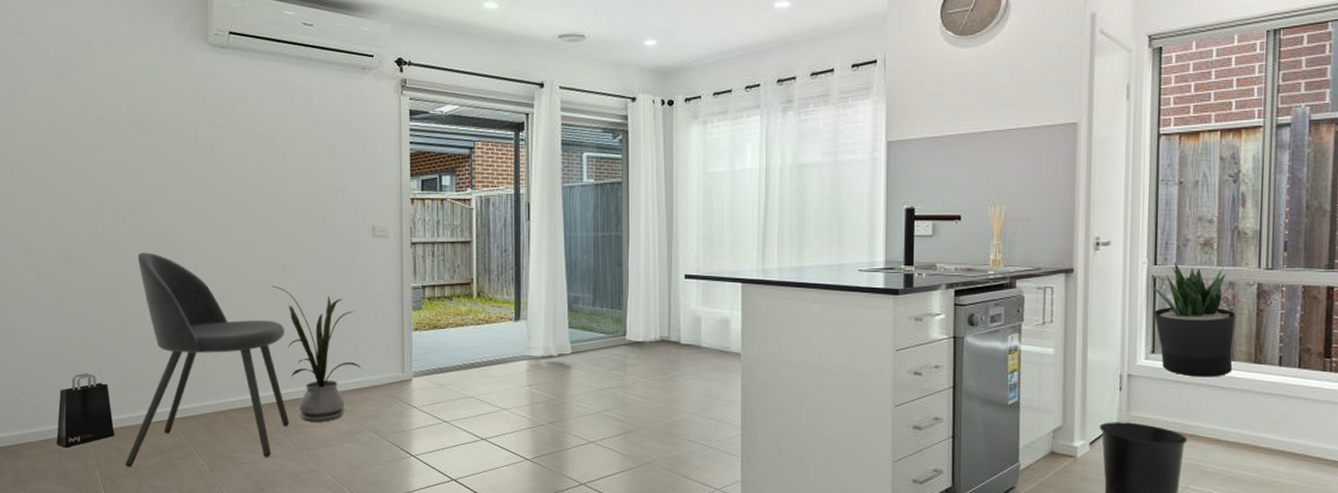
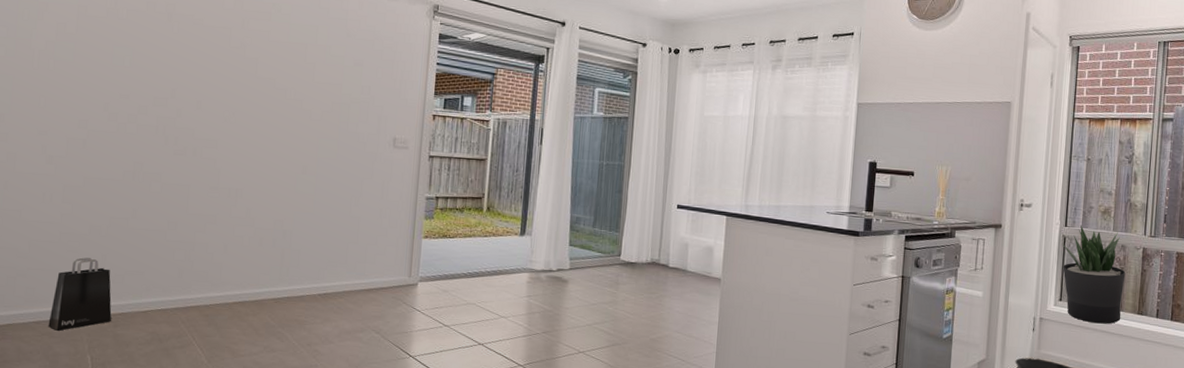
dining chair: present [125,252,290,468] -> none [119,143,298,354]
house plant: present [271,285,362,422] -> none [289,185,370,320]

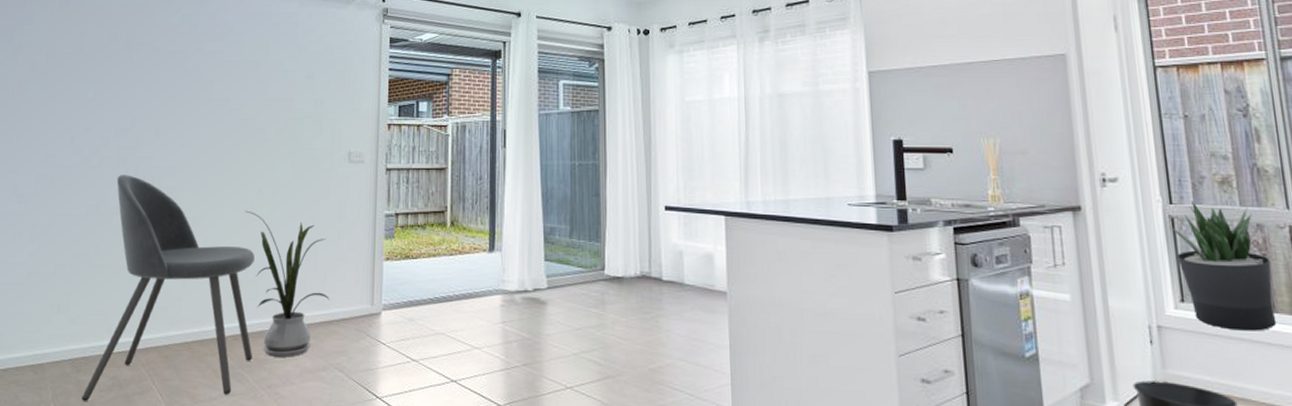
shopping bag: present [48,257,112,331] -> none [15,298,75,378]
dining chair: none [119,143,298,354] -> present [82,175,255,402]
house plant: none [289,185,370,320] -> present [245,210,330,357]

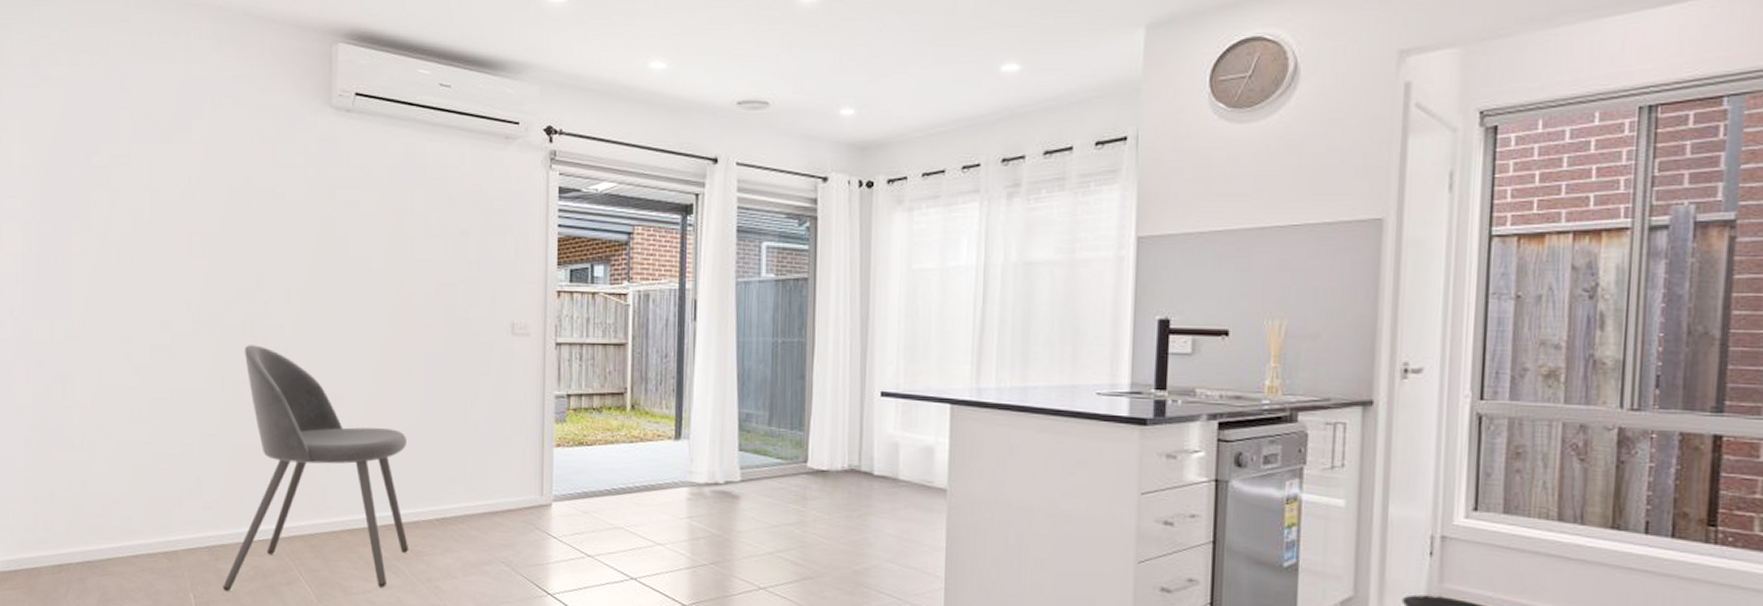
house plant: present [245,210,330,357] -> none [393,388,494,550]
planter: present [1169,200,1277,331] -> none [1475,396,1589,544]

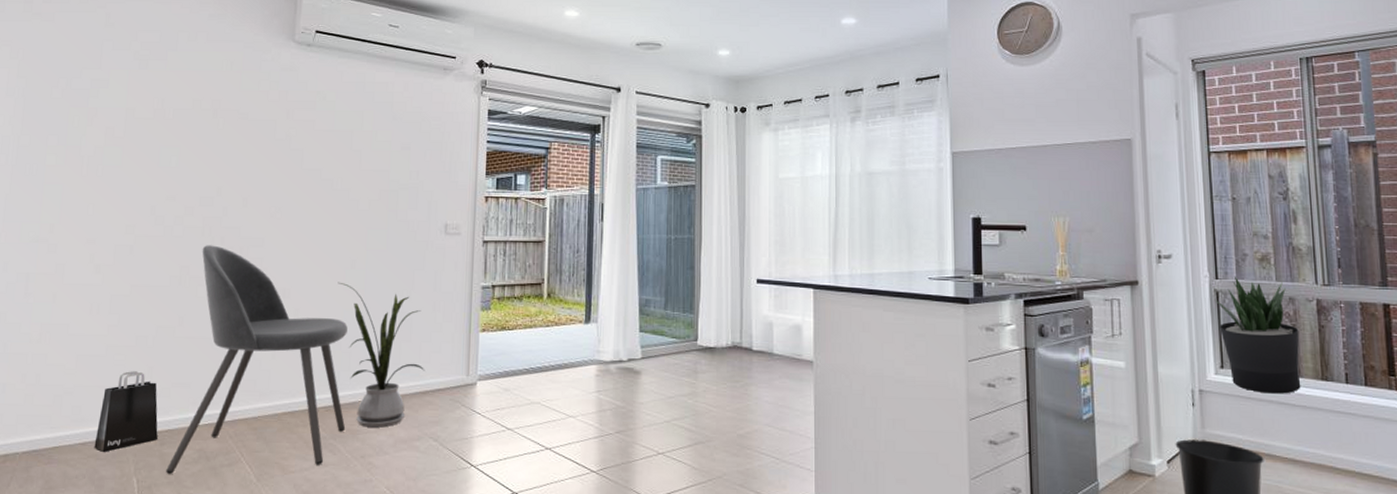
shopping bag: none [148,481,212,566] -> present [94,371,158,452]
house plant: none [393,388,494,550] -> present [337,282,425,428]
planter: none [1475,396,1589,544] -> present [1214,276,1301,394]

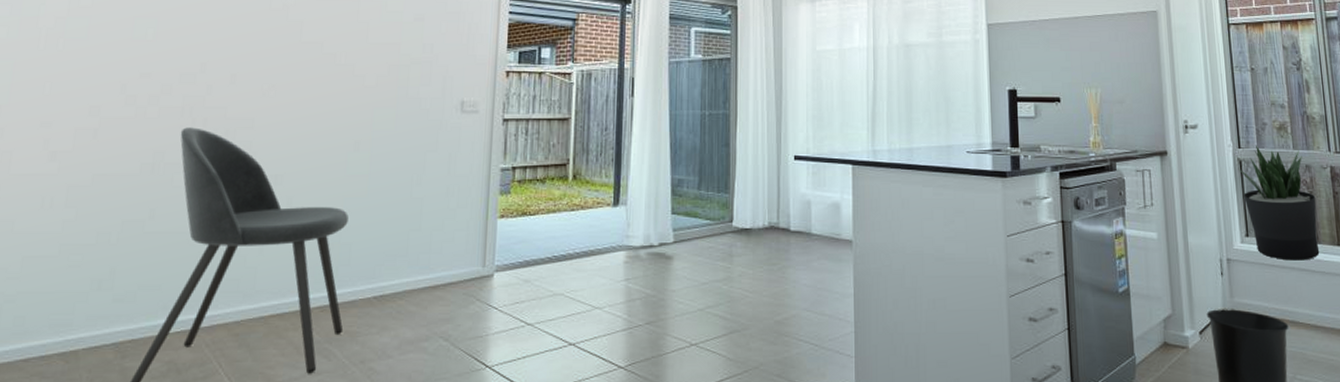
shopping bag: present [94,371,158,452] -> none [39,273,121,369]
house plant: present [337,282,425,428] -> none [338,166,436,328]

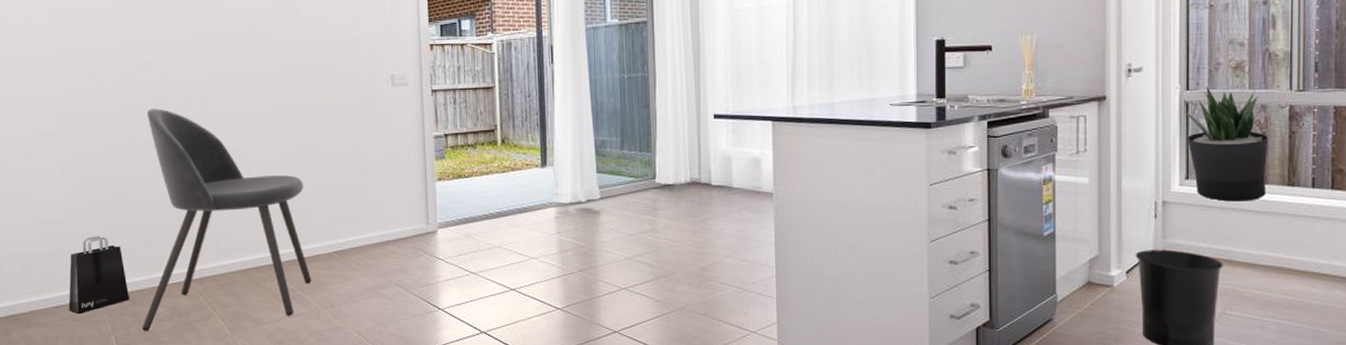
shopping bag: none [39,273,121,369] -> present [68,236,129,314]

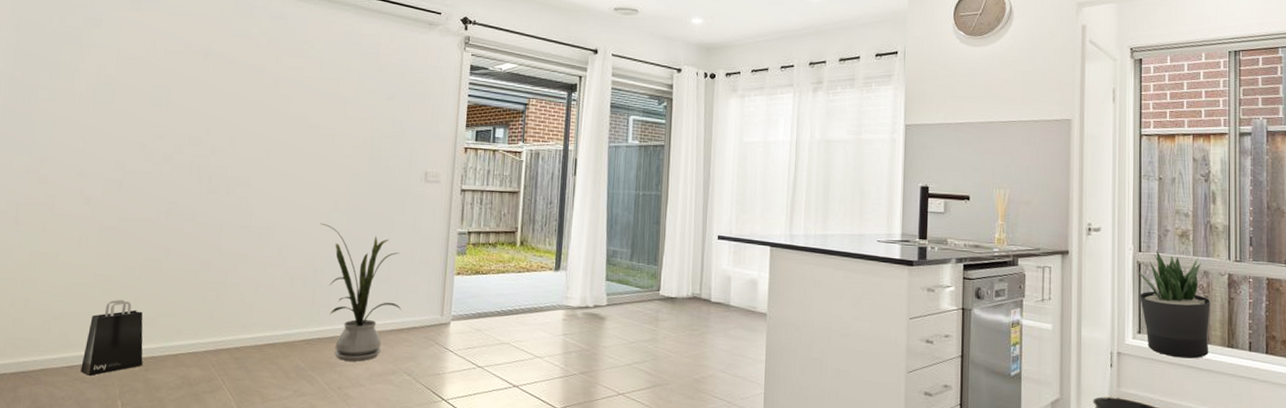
dining chair: present [142,108,312,332] -> none [150,183,329,399]
house plant: none [288,139,385,278] -> present [320,223,402,362]

